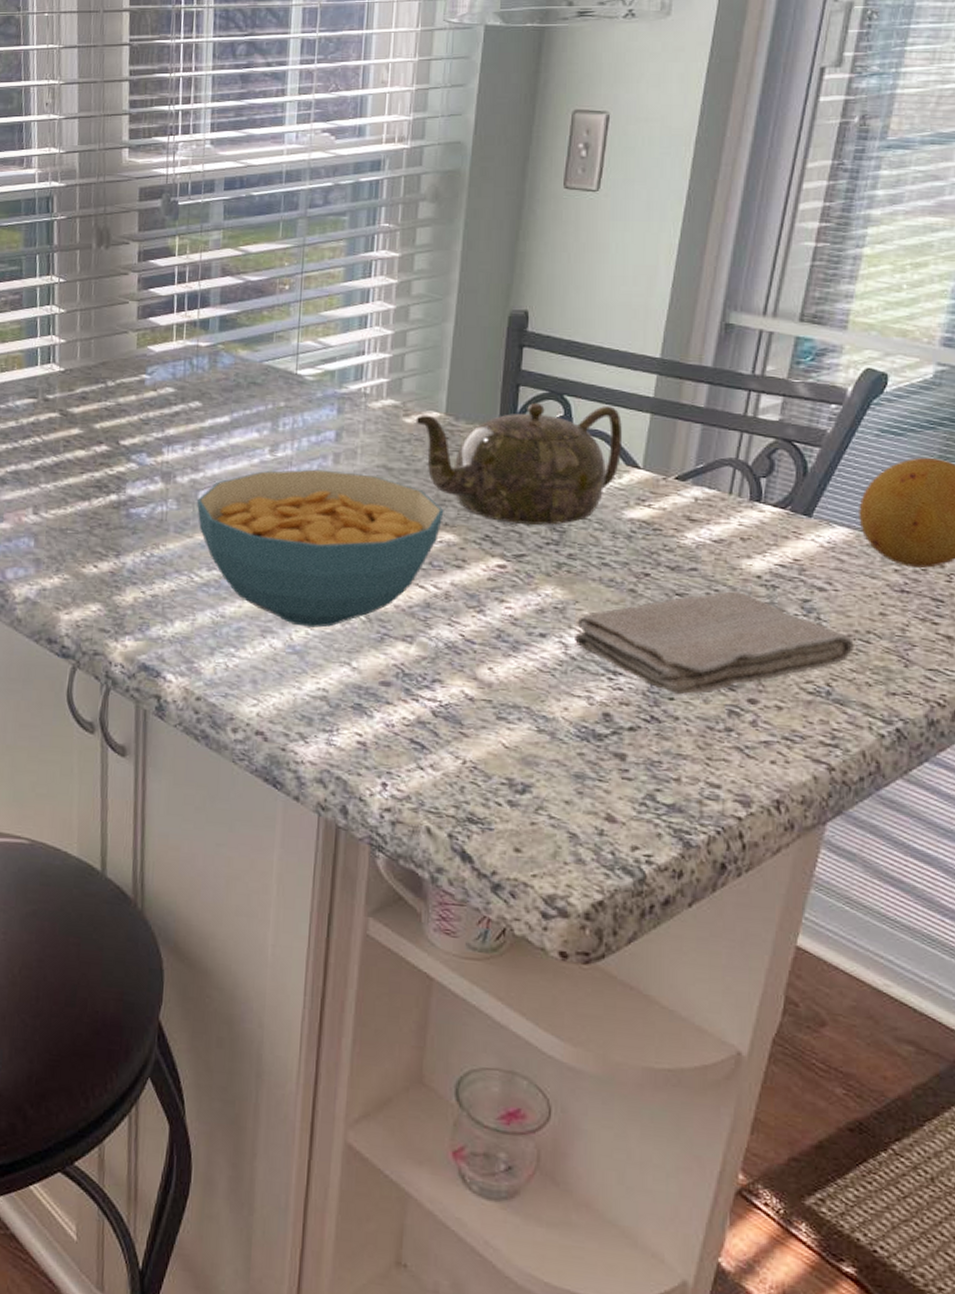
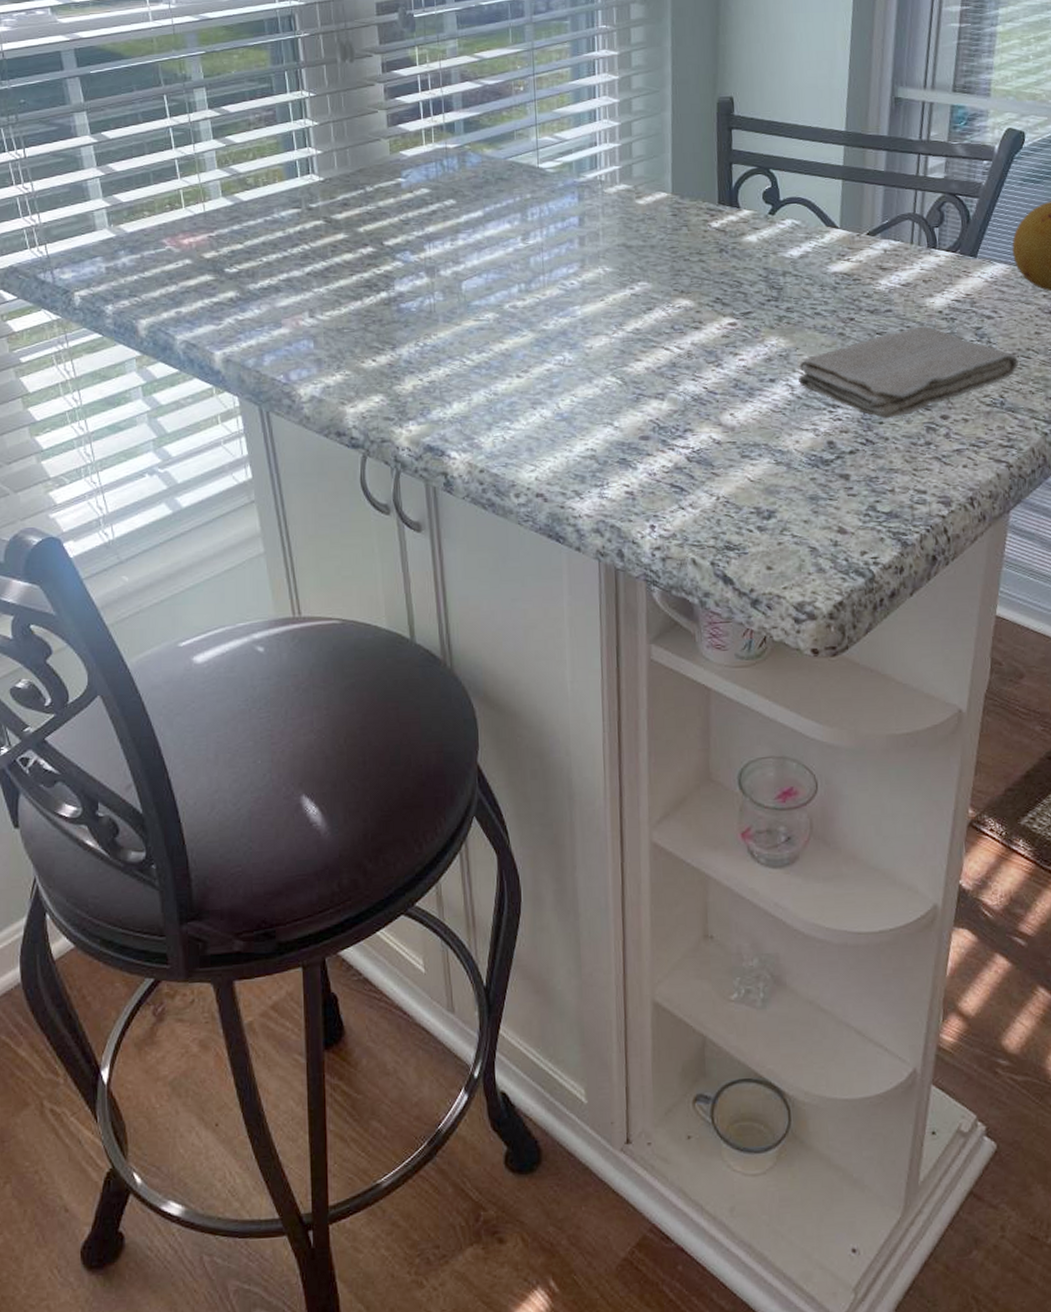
cereal bowl: present [197,469,444,628] -> none [461,252,679,395]
teapot: present [415,402,622,525] -> none [647,176,822,286]

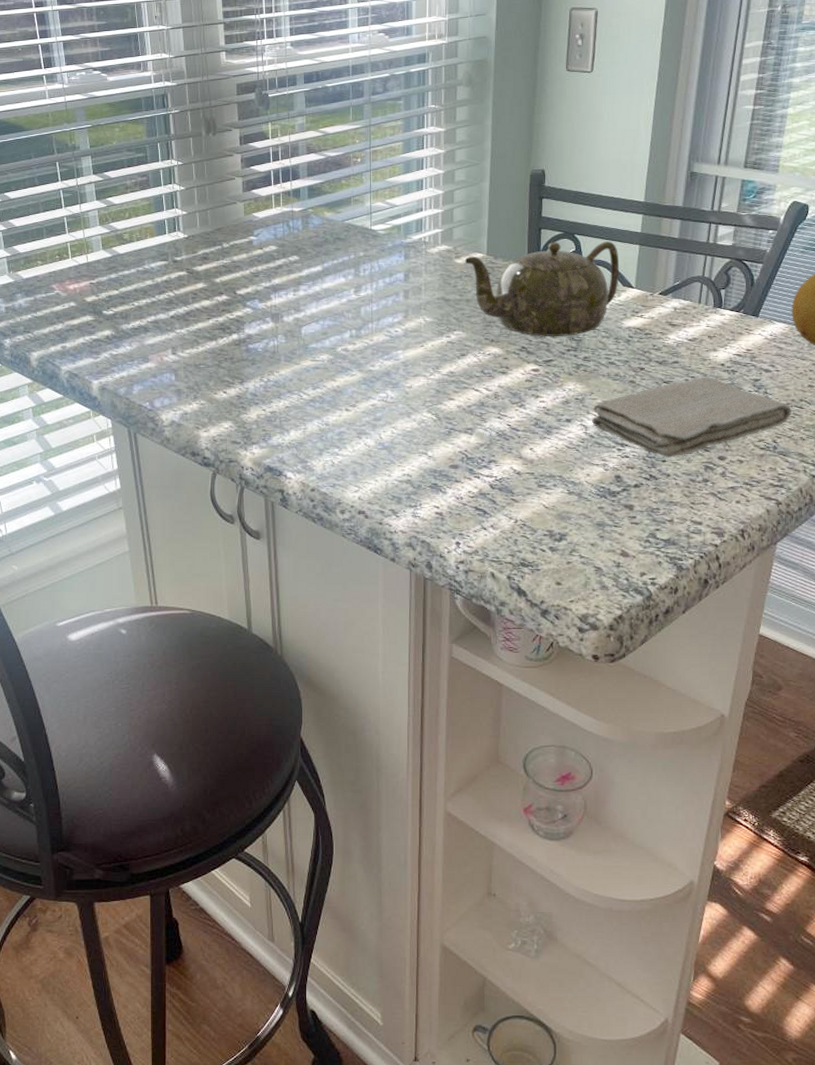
teapot: none [647,176,822,286] -> present [465,241,619,336]

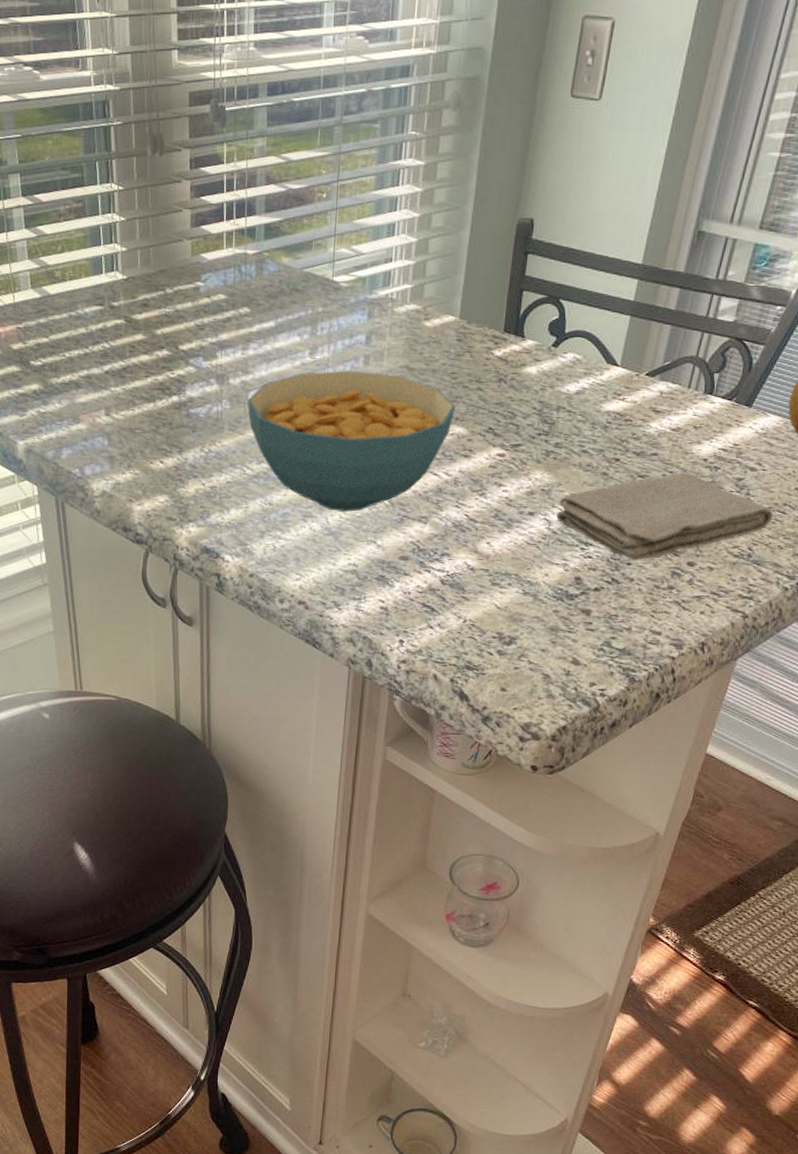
cereal bowl: none [301,304,490,428] -> present [248,370,456,512]
teapot: present [465,241,619,336] -> none [434,306,606,418]

